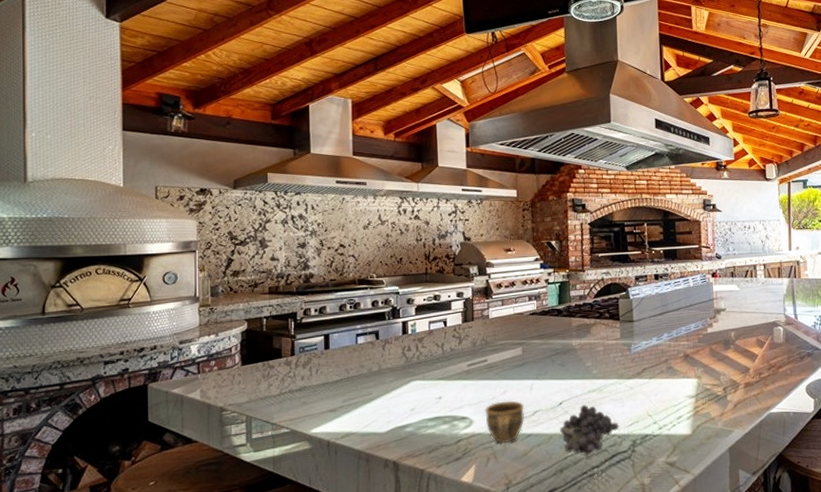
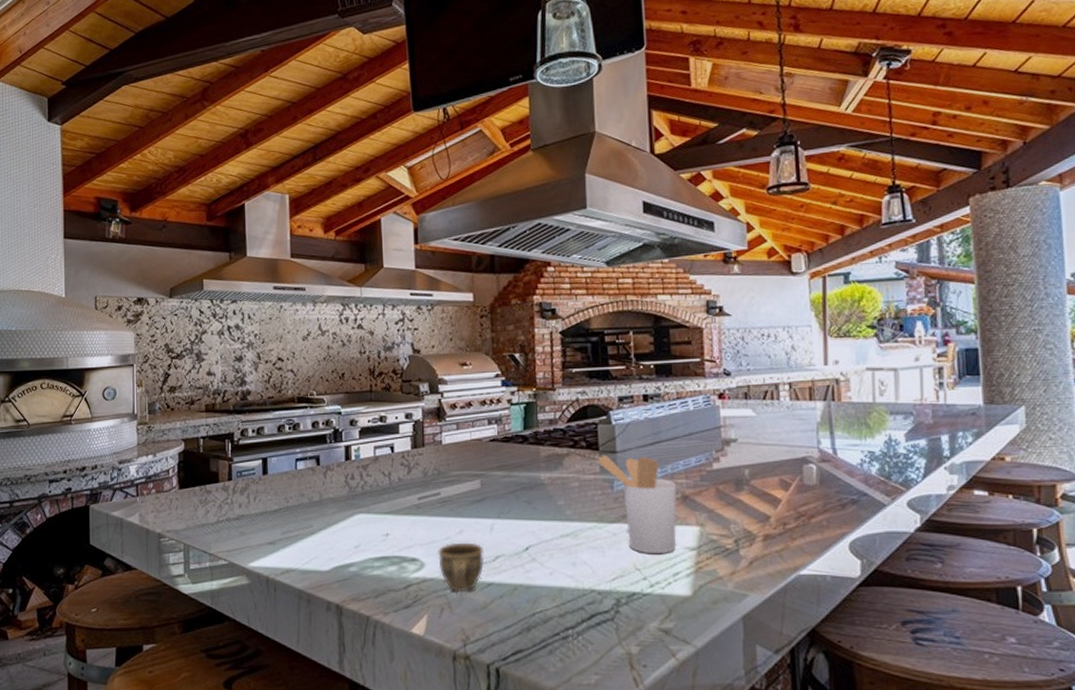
fruit: present [559,405,619,455] -> none [525,552,599,612]
utensil holder: none [617,323,680,402] -> present [596,454,677,553]

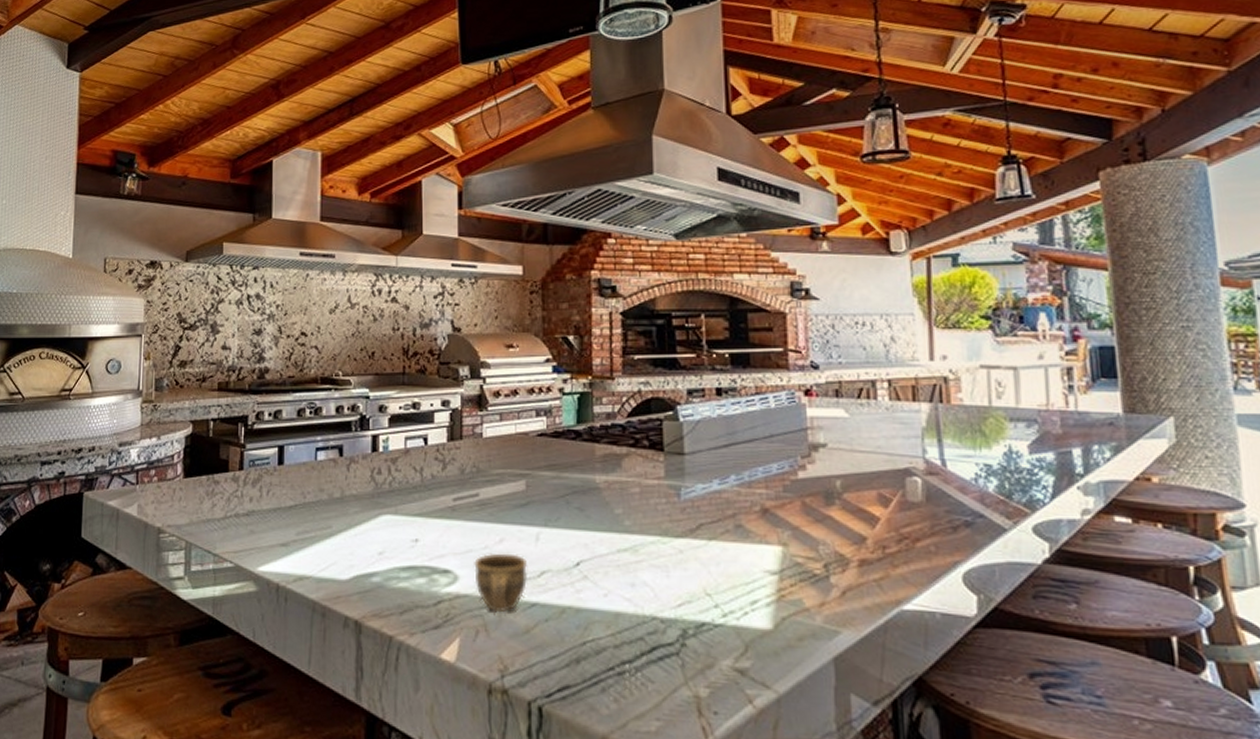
utensil holder: present [596,454,677,553] -> none [660,456,755,577]

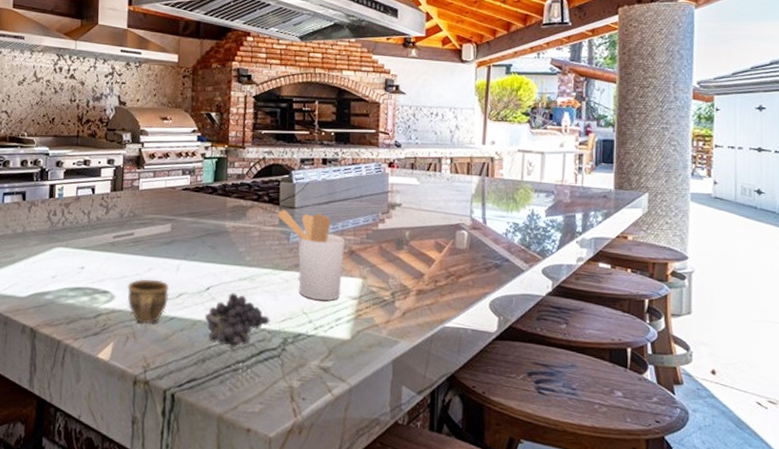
fruit: none [575,569,663,643] -> present [204,293,270,347]
utensil holder: none [660,456,755,577] -> present [276,209,346,301]

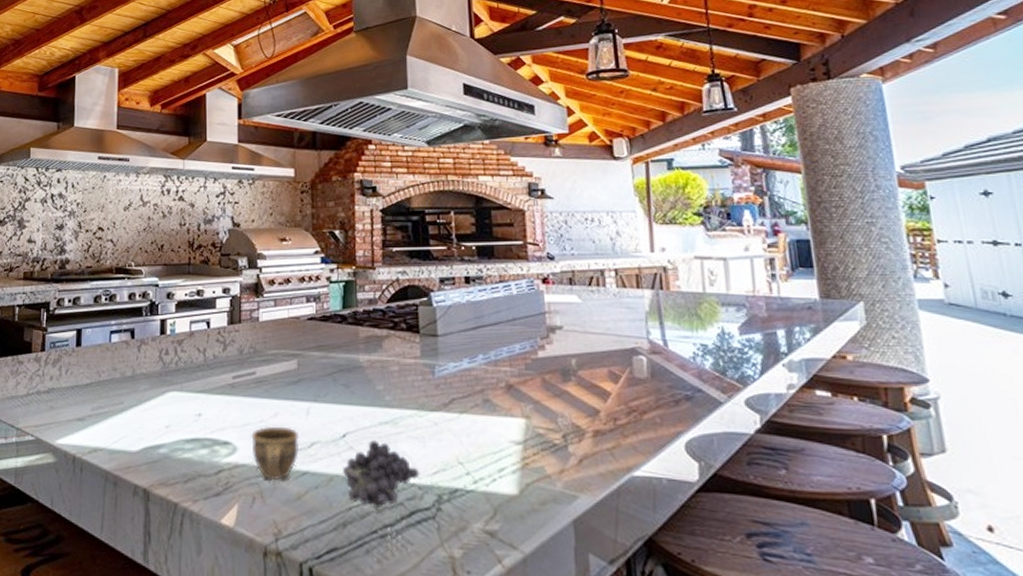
utensil holder: present [276,209,346,301] -> none [416,338,501,447]

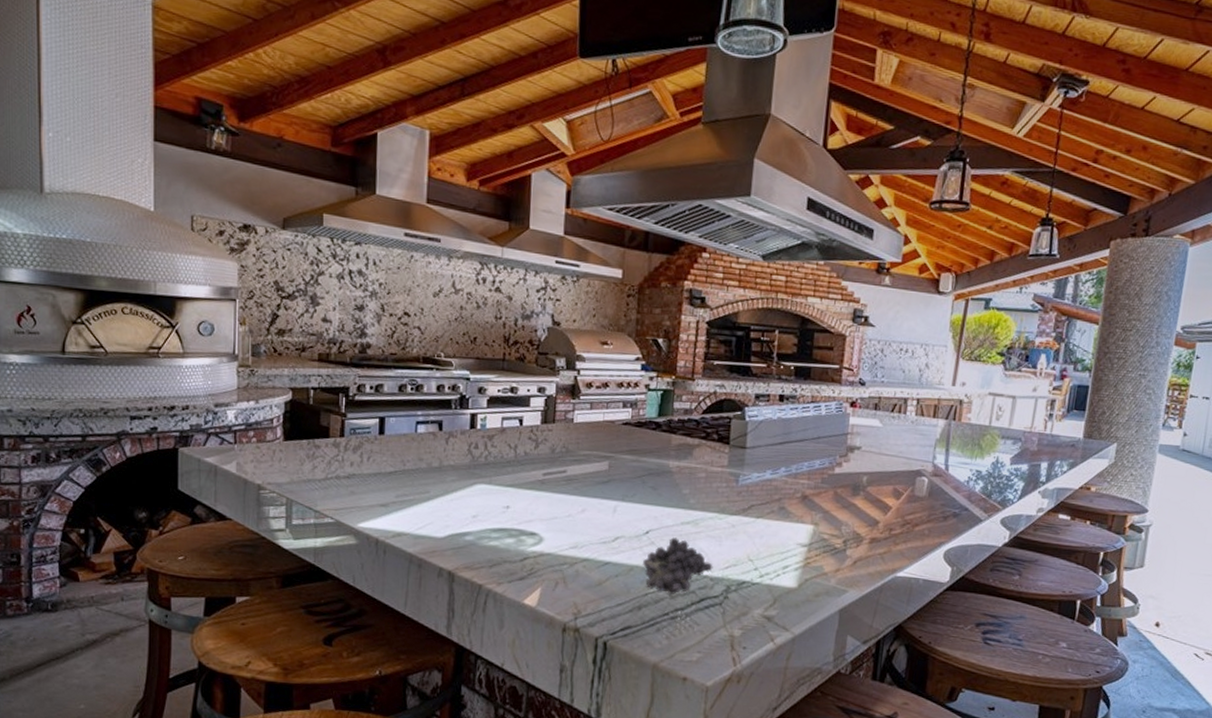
cup: present [251,426,300,481] -> none [558,520,605,569]

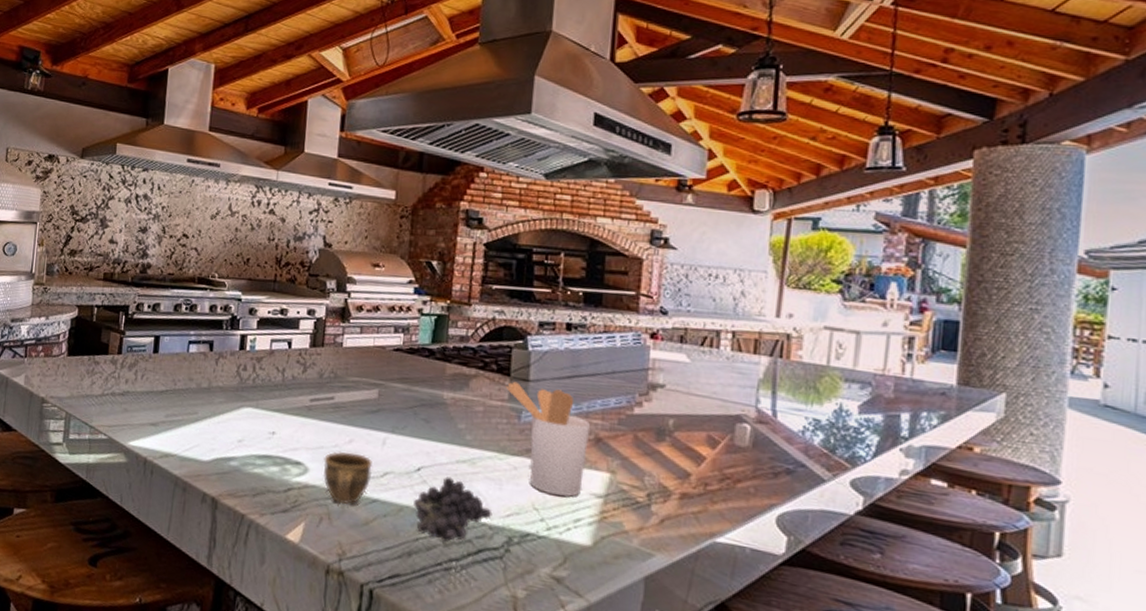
cup: none [558,520,605,569] -> present [323,451,373,505]
utensil holder: none [725,449,799,548] -> present [505,381,591,497]

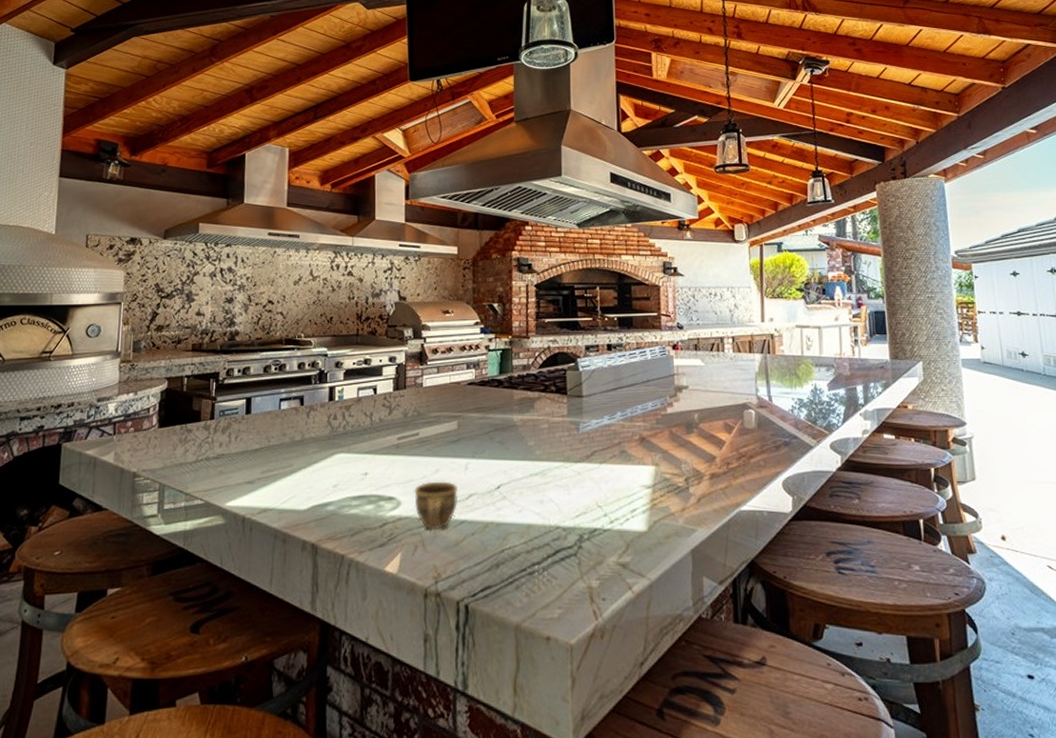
fruit: present [412,477,493,542] -> none [496,490,564,548]
utensil holder: present [505,381,591,497] -> none [564,399,636,491]

